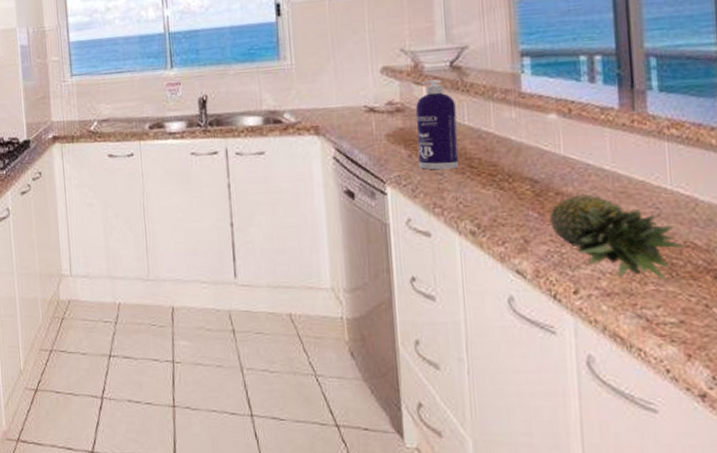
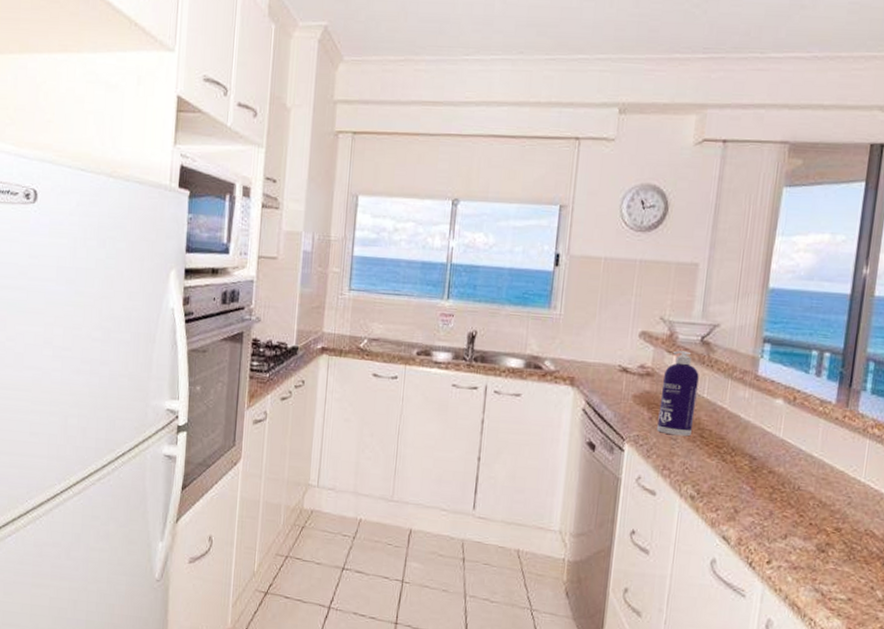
fruit: present [549,194,687,281] -> none [759,475,867,562]

